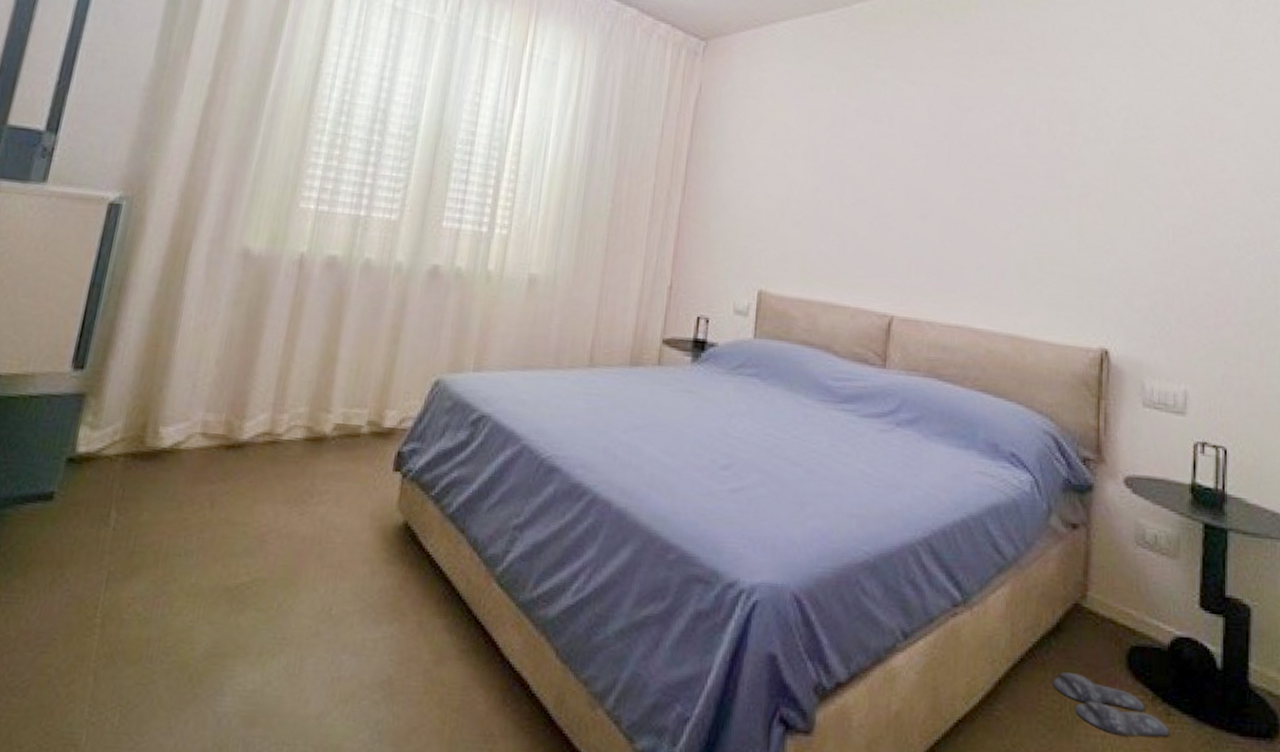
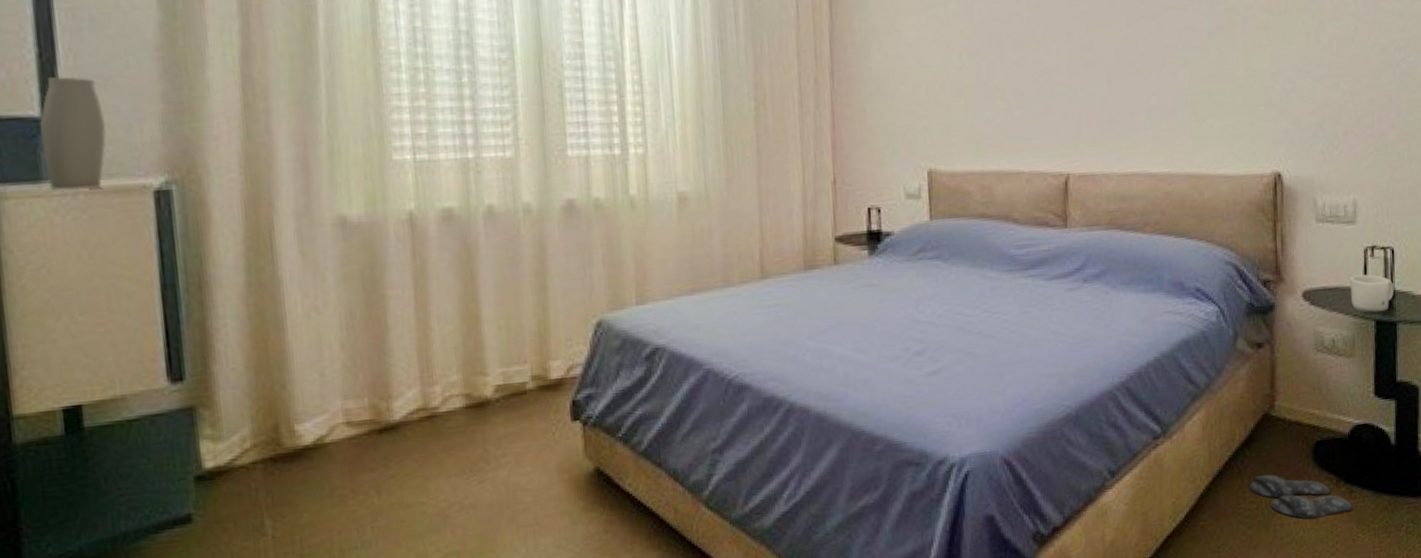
vase: none [33,101,92,194] -> present [39,77,107,190]
mug: none [1177,470,1226,518] -> present [1350,274,1394,315]

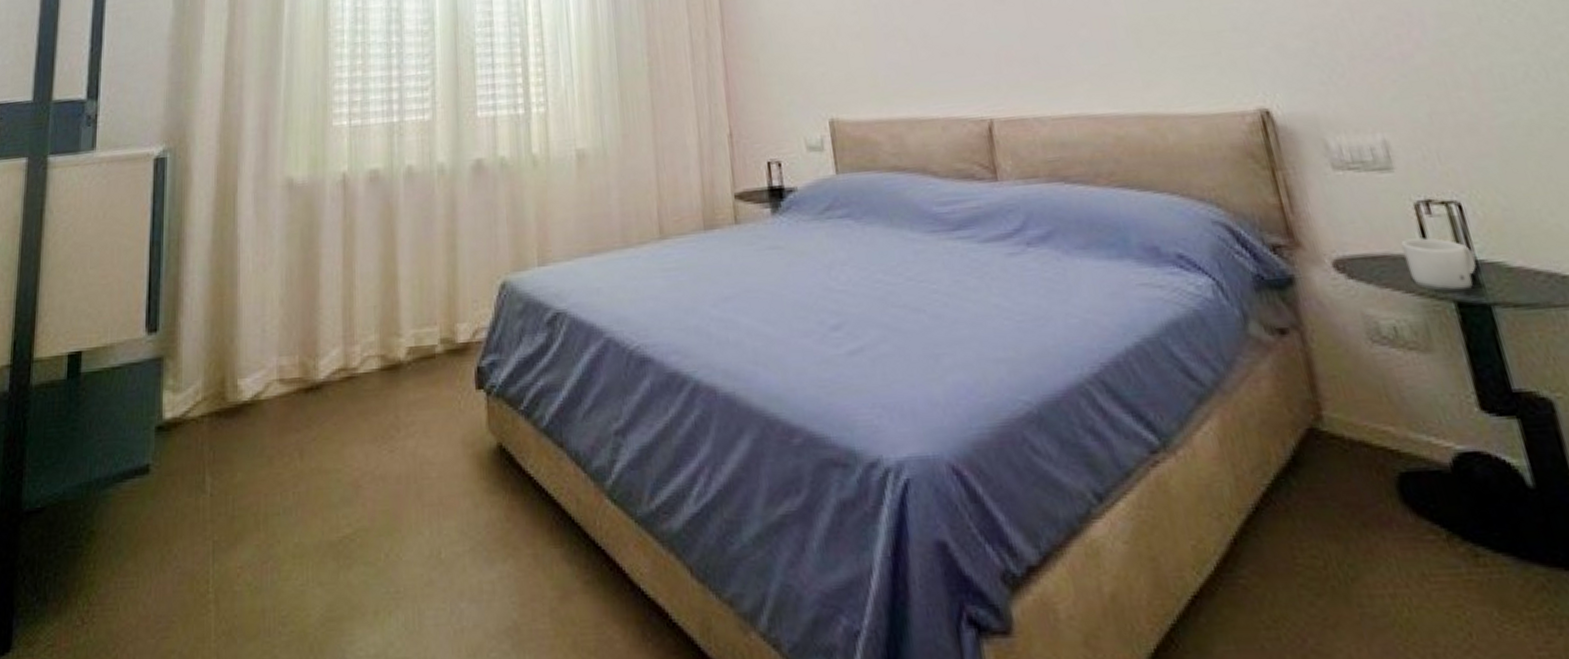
vase: present [39,77,107,190] -> none [83,66,127,159]
slippers: present [1249,474,1353,520] -> none [1305,517,1485,593]

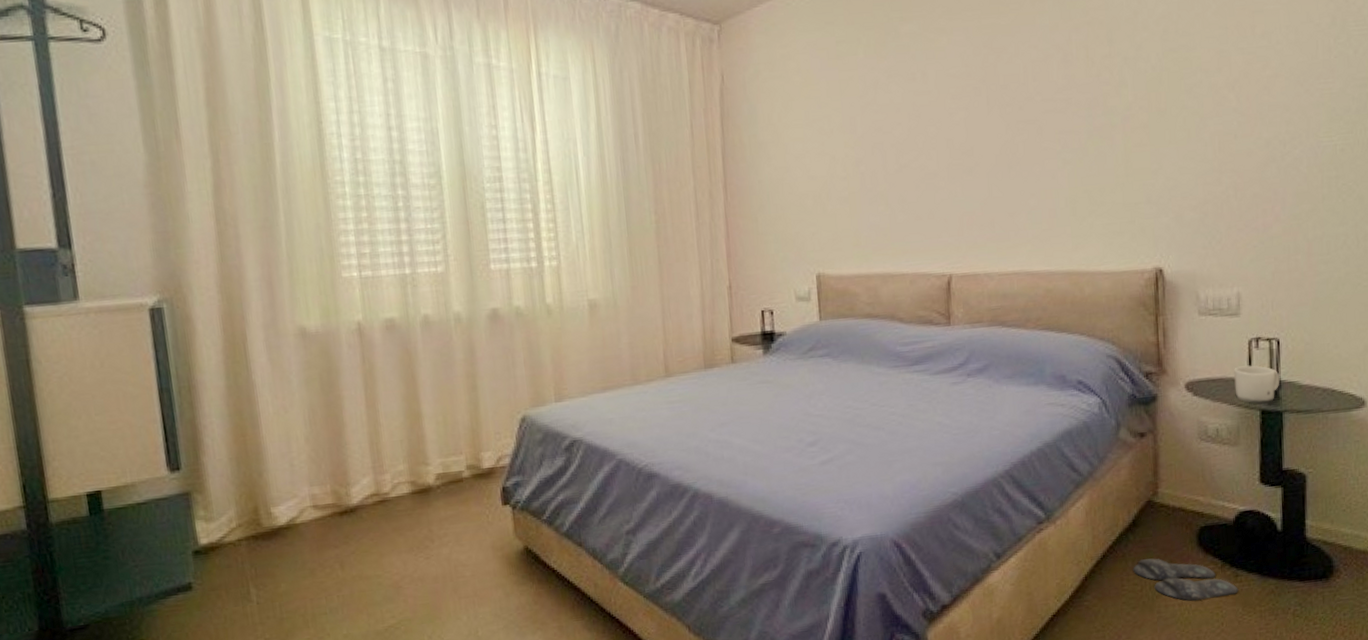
slippers: none [1305,517,1485,593] -> present [1133,558,1238,601]

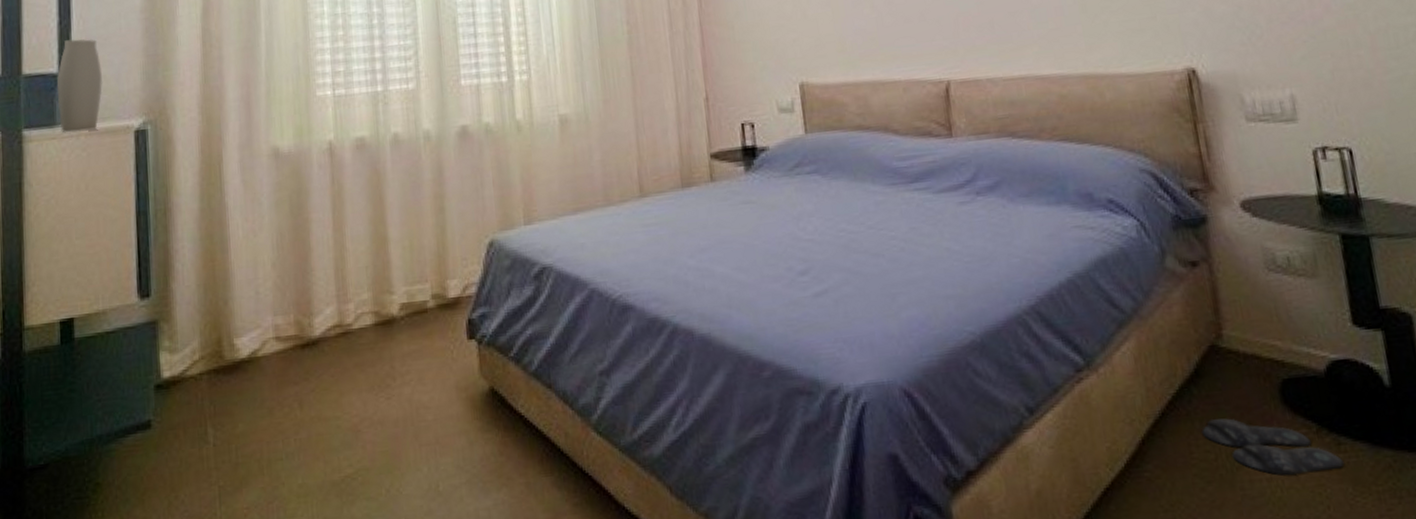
vase: none [57,213,110,309] -> present [56,39,103,132]
mug: present [1234,365,1280,404] -> none [1299,180,1360,227]

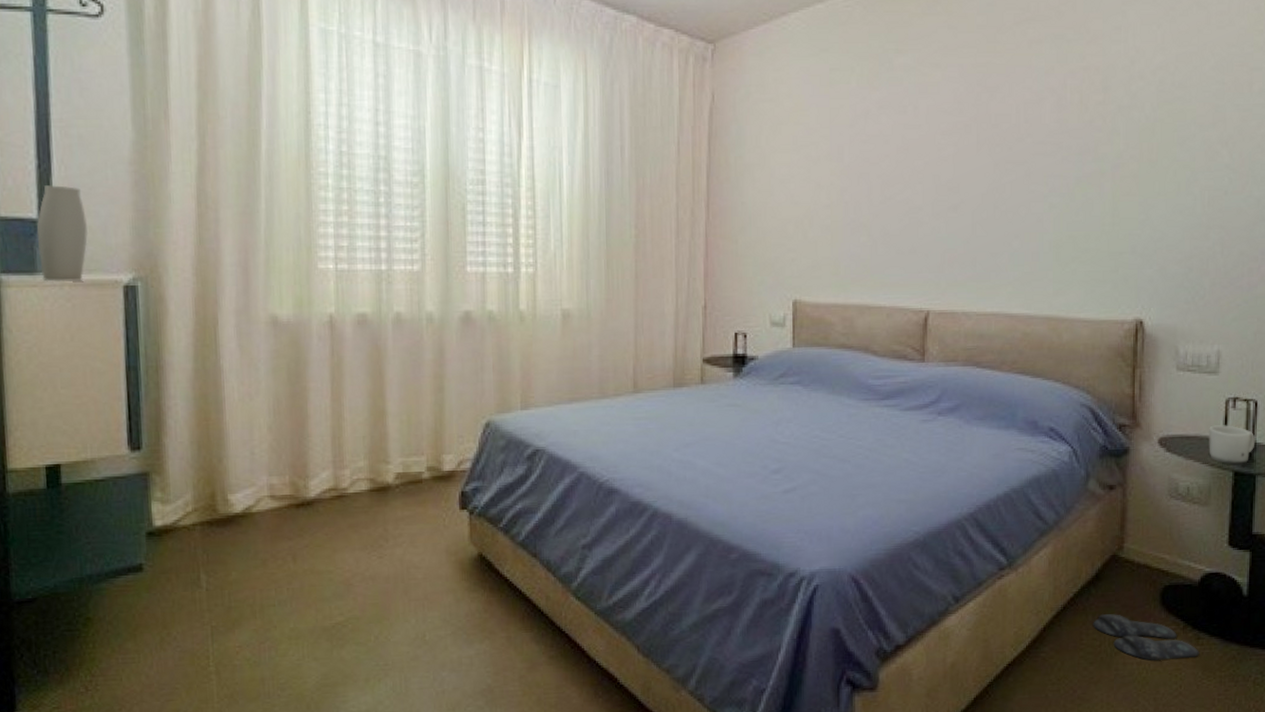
mug: none [1299,180,1360,227] -> present [1209,425,1255,466]

